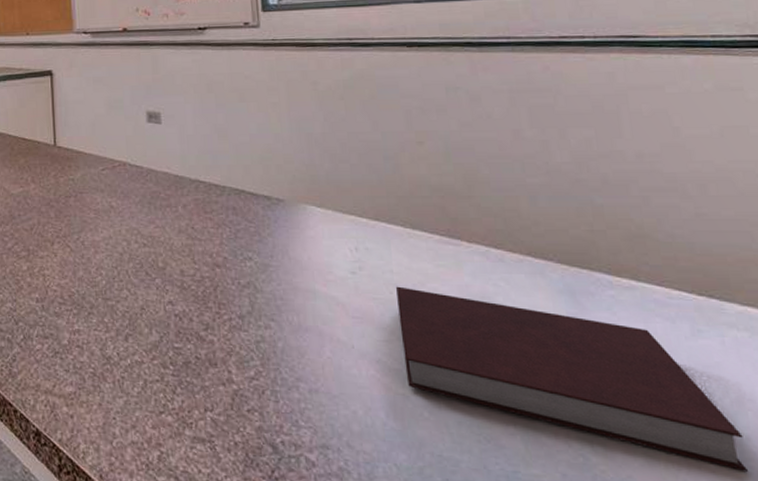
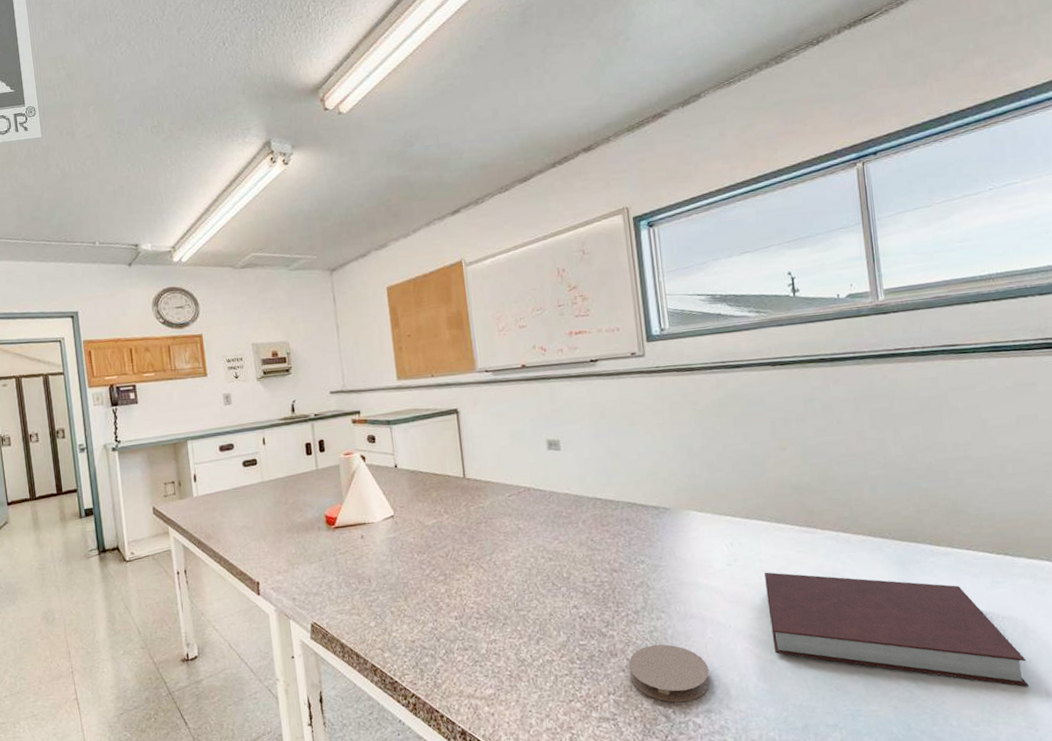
coaster: none [230,358,328,431] -> present [629,644,711,702]

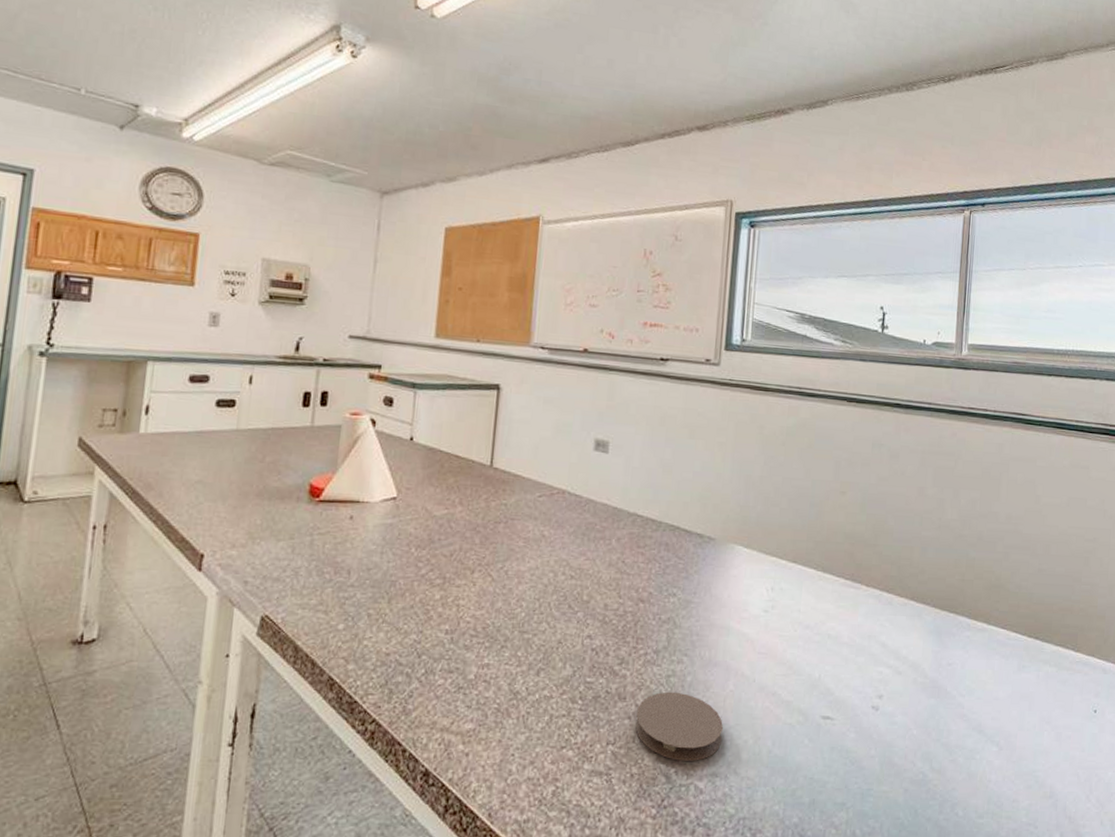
notebook: present [764,572,1030,687] -> none [795,624,1038,780]

